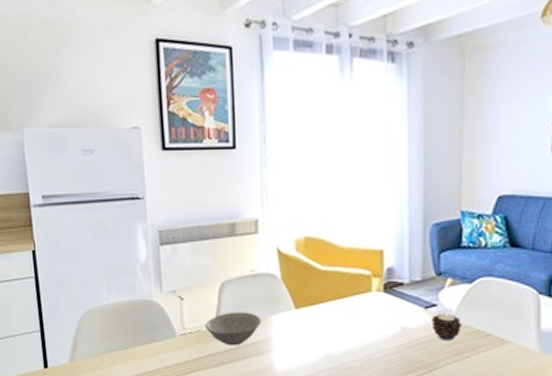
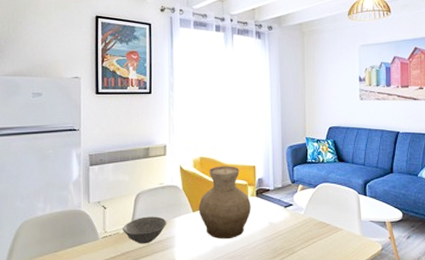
vase: none [303,249,376,346] -> present [198,166,251,240]
candle: present [431,312,462,341] -> none [289,210,310,231]

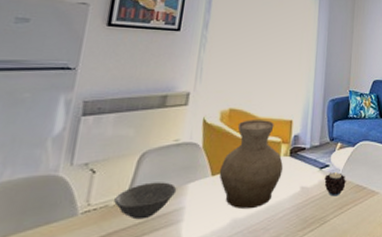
candle: none [289,210,310,231] -> present [324,171,346,197]

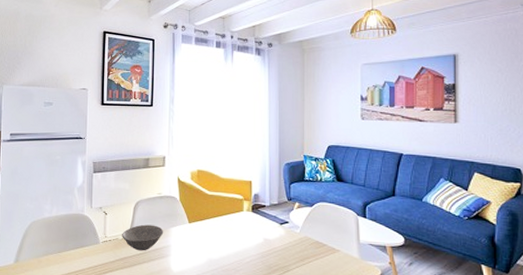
vase: present [219,120,283,210] -> none [194,179,246,253]
candle: present [324,171,346,197] -> none [285,228,306,250]

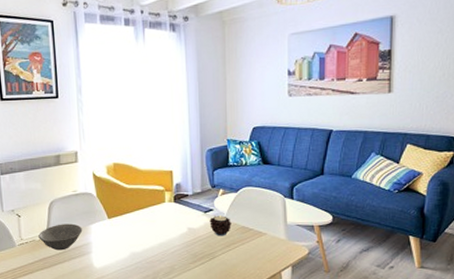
candle: none [285,228,306,250] -> present [209,215,231,236]

